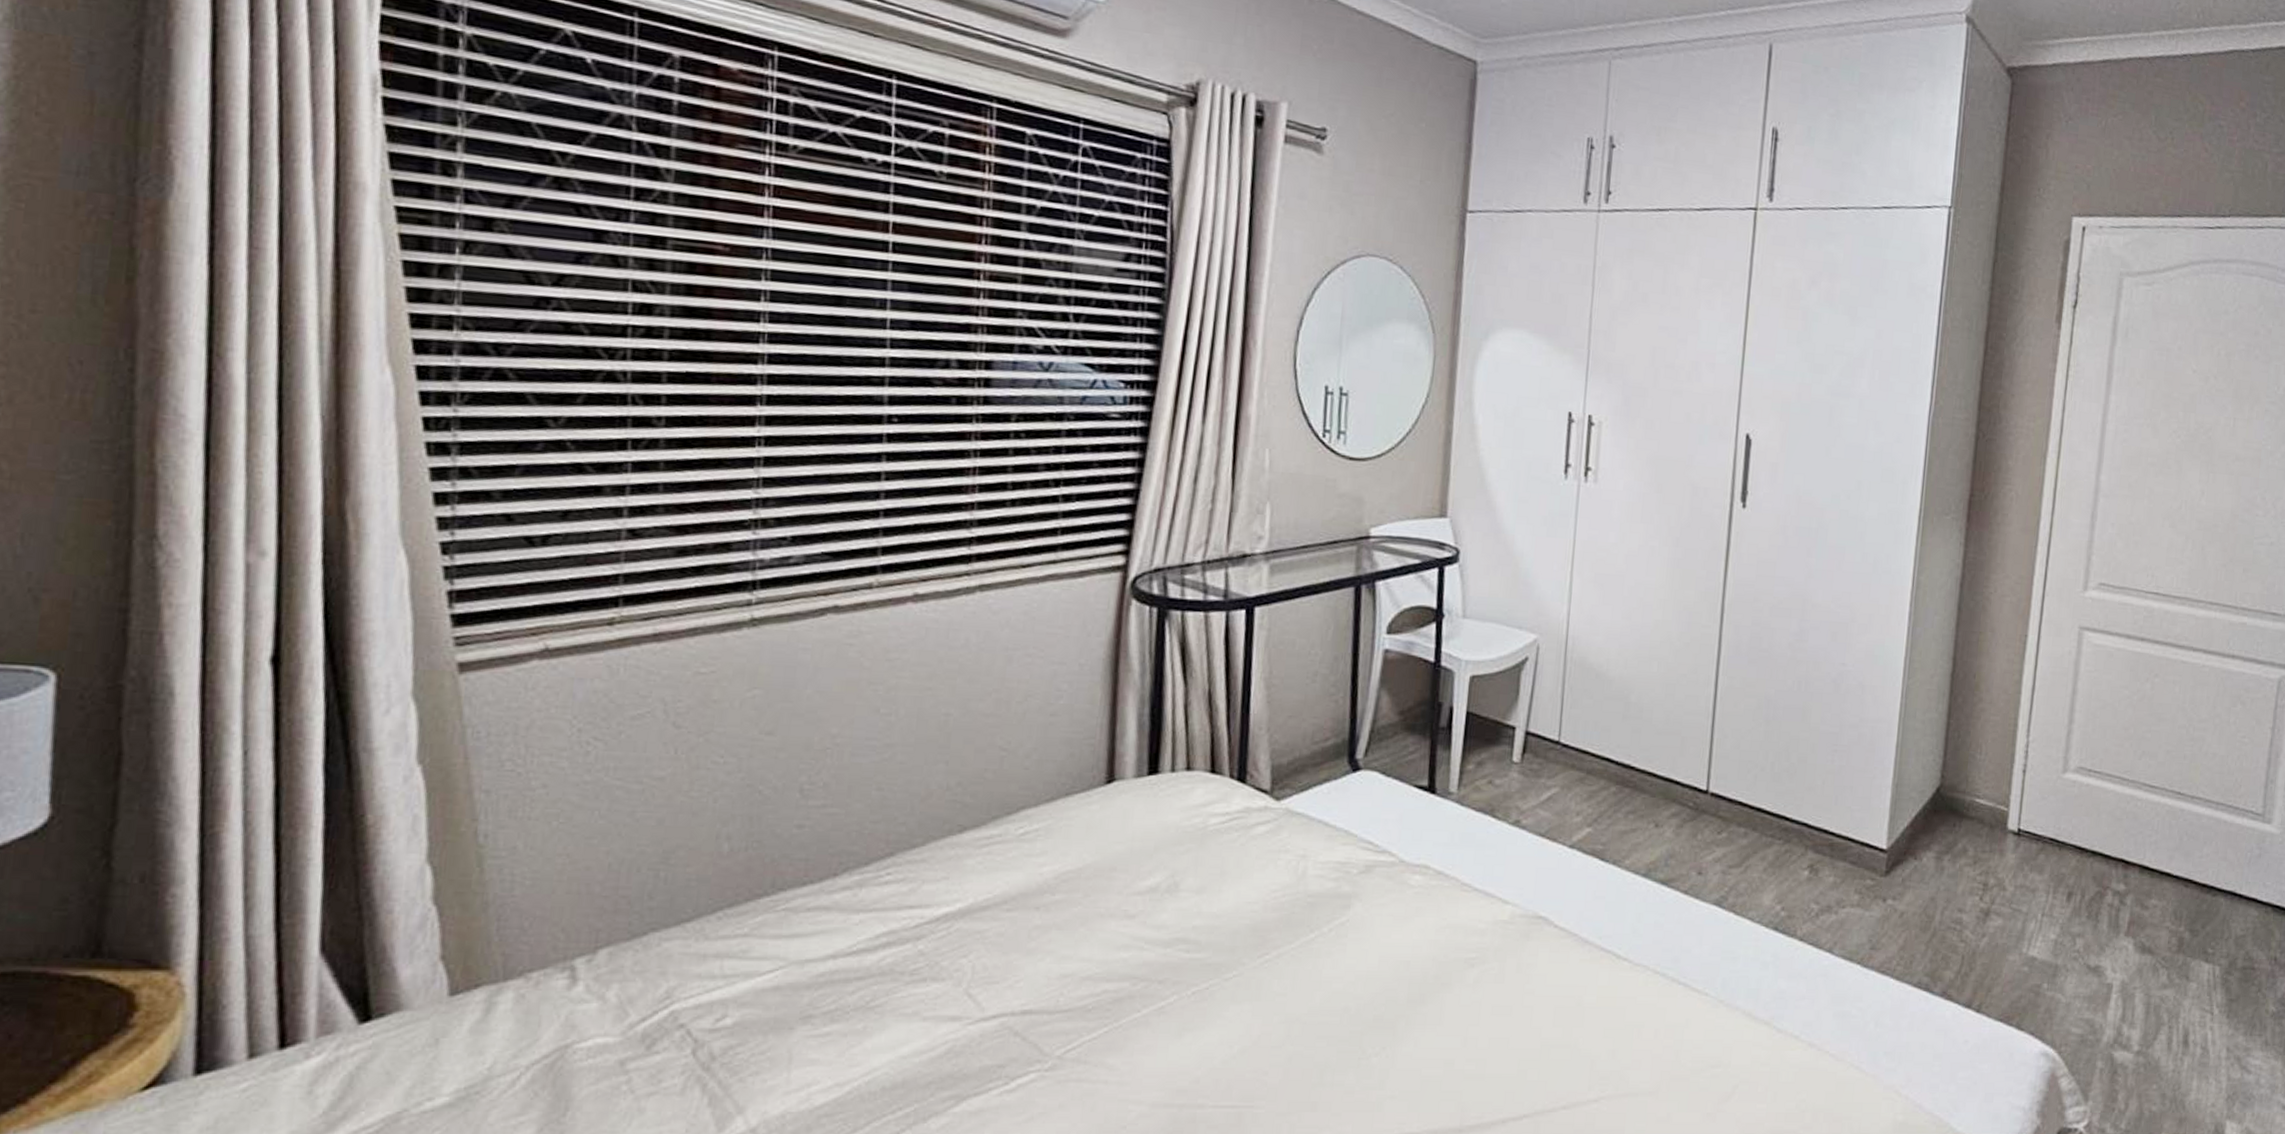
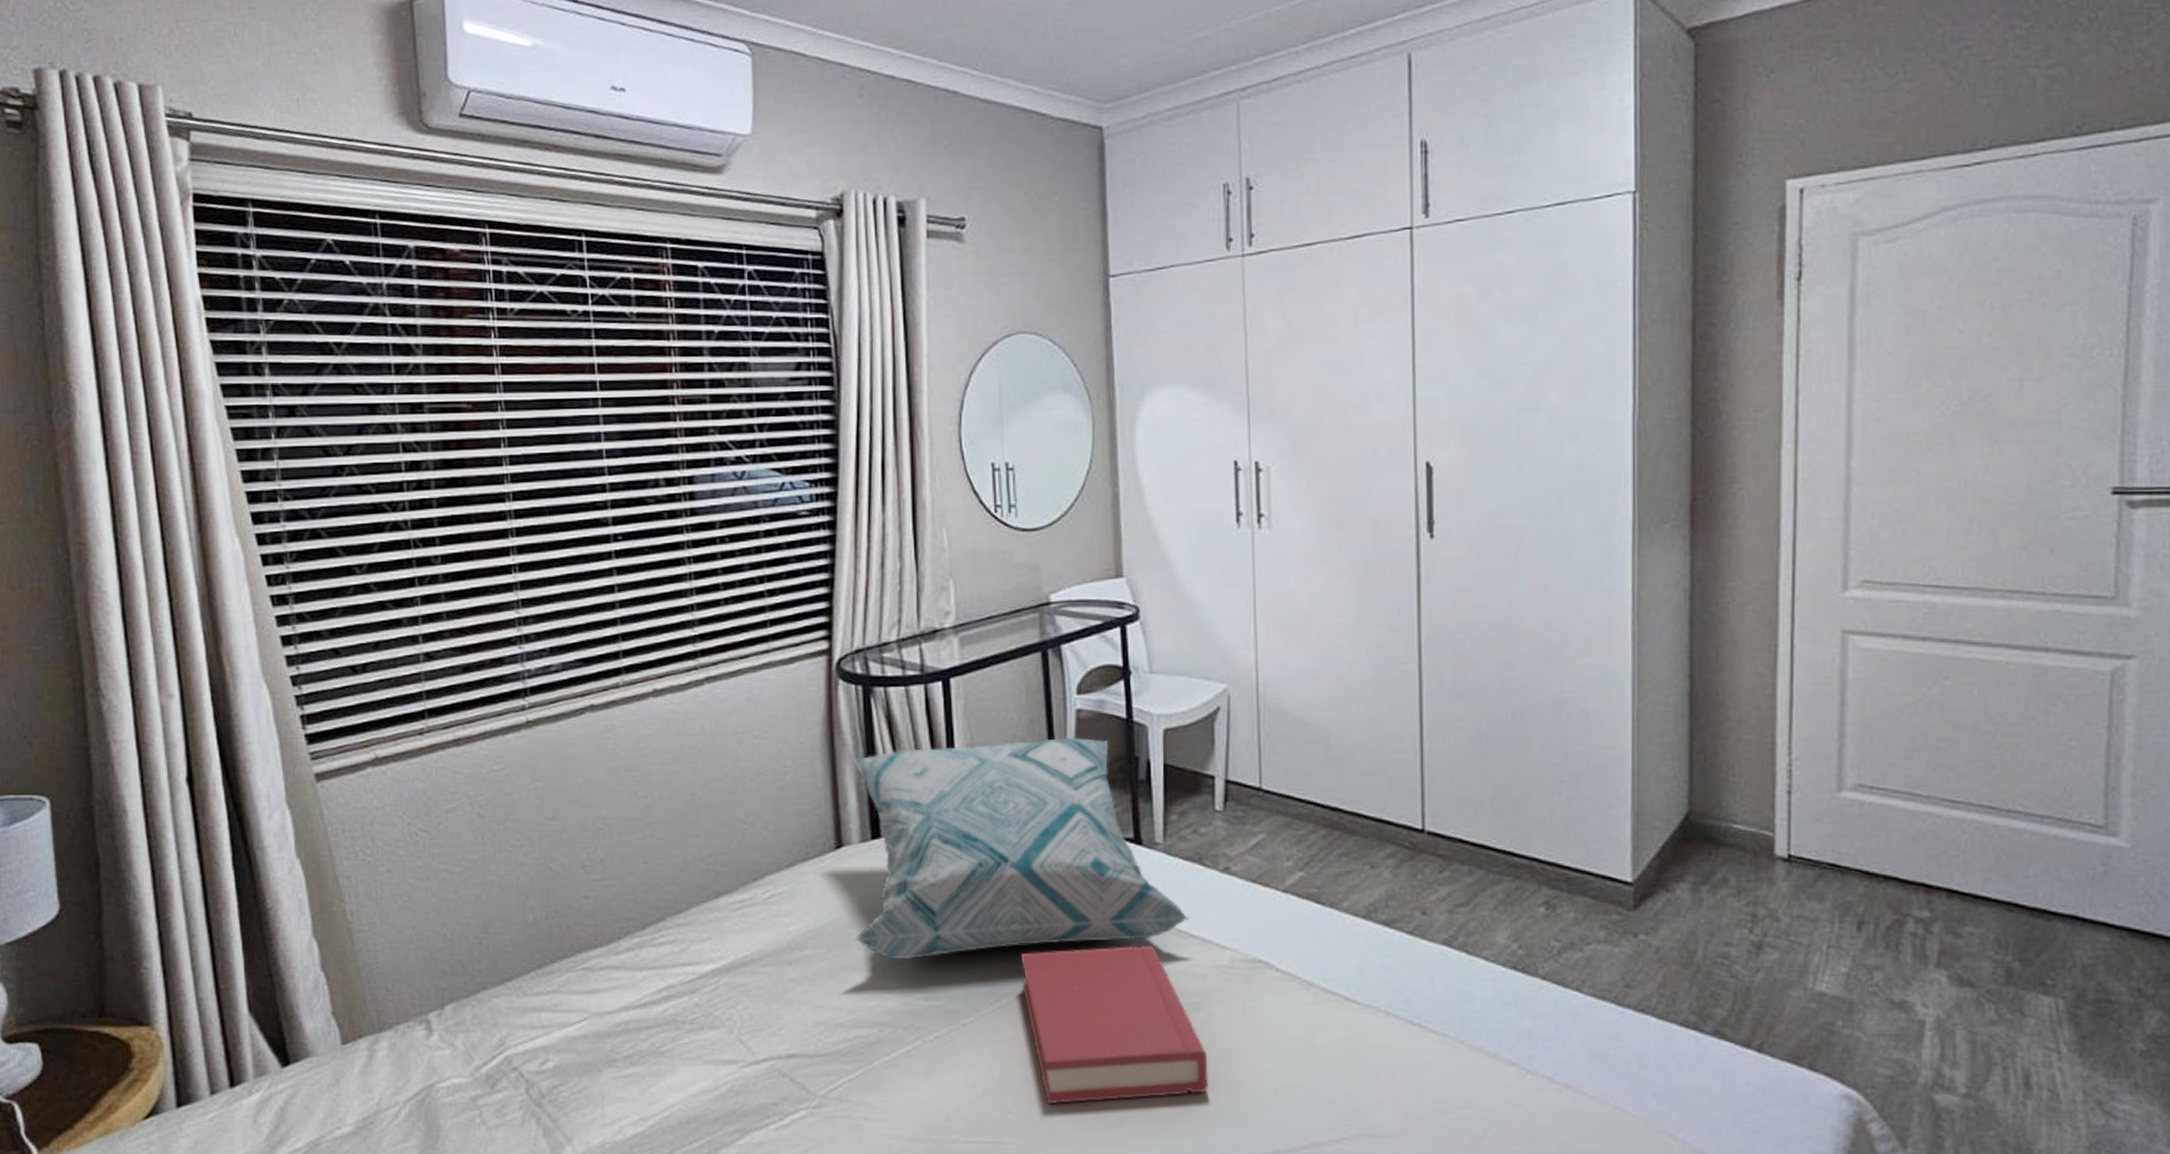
decorative pillow: none [1114,677,1475,908] -> present [853,737,1190,960]
hardback book: none [1293,897,1478,1066] -> present [1021,944,1208,1105]

